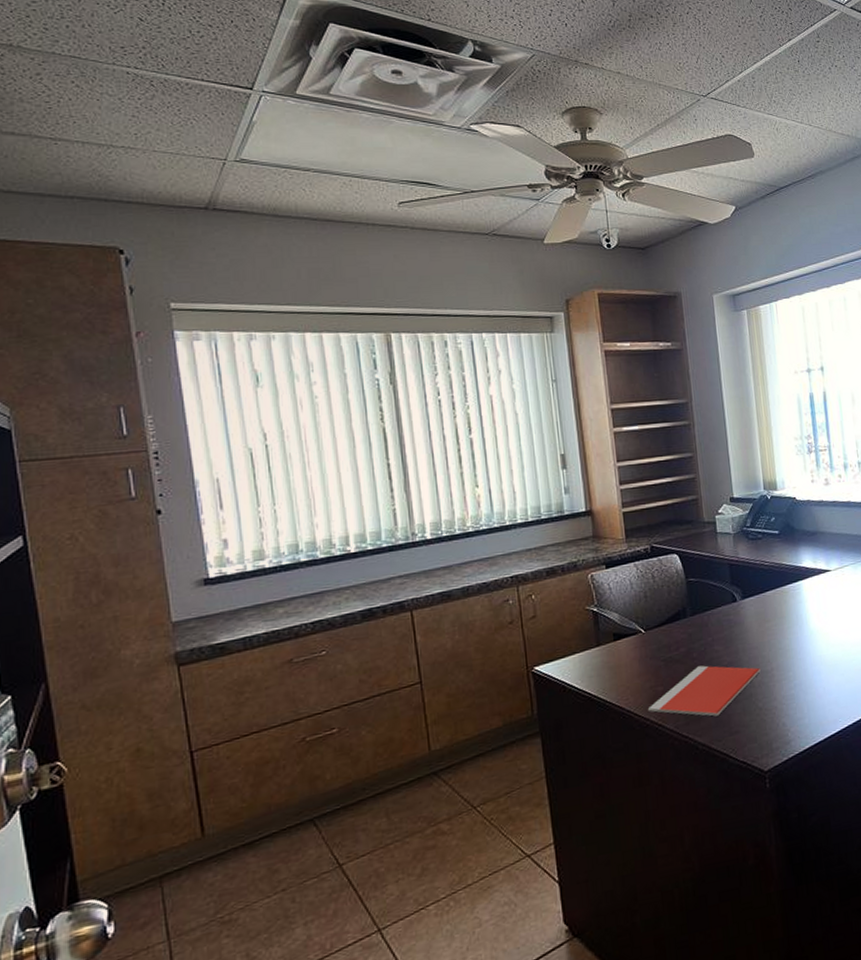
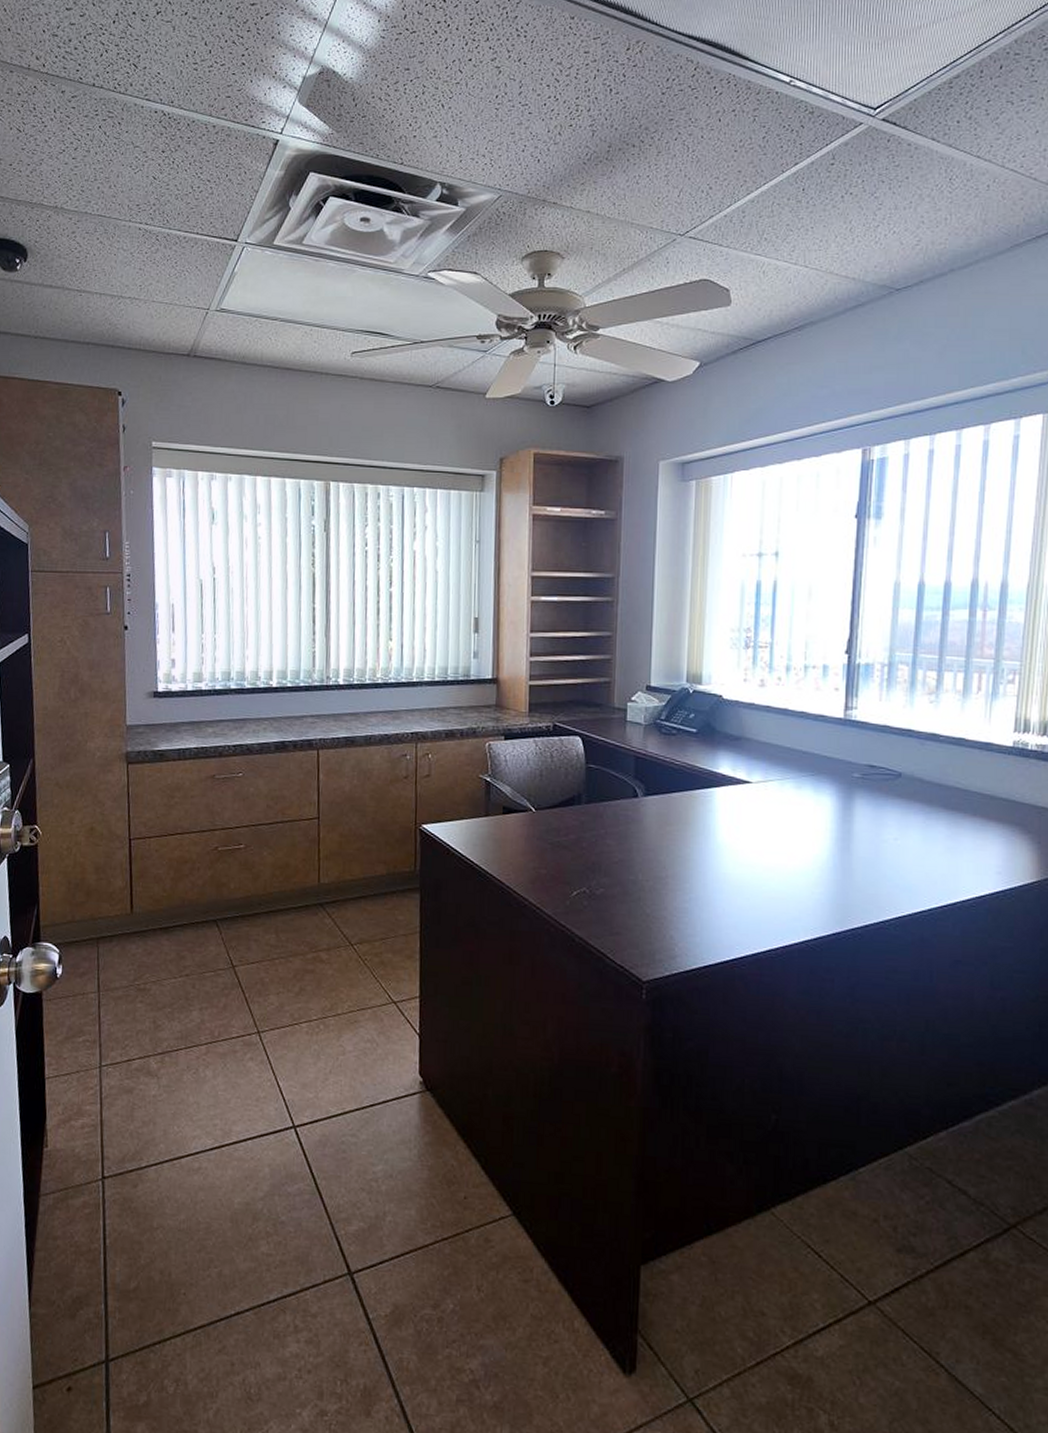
notebook: present [647,665,761,717] -> none [527,857,654,912]

